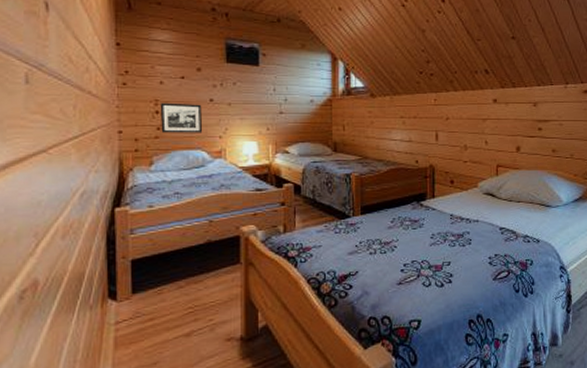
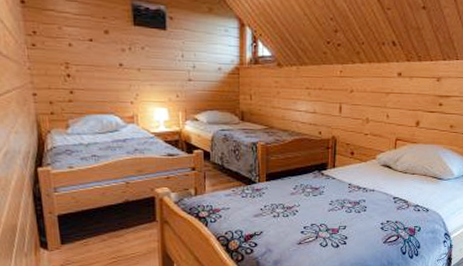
picture frame: present [160,102,203,133] -> none [70,65,115,98]

